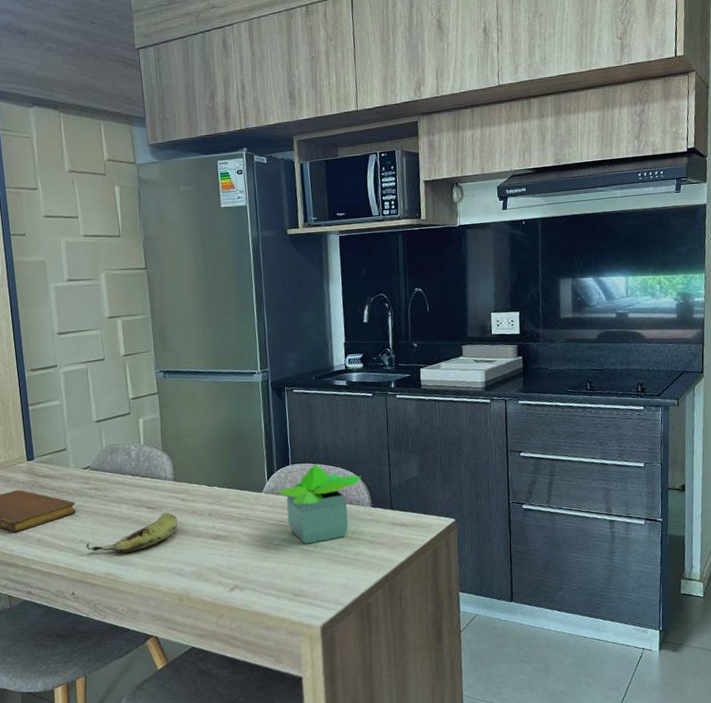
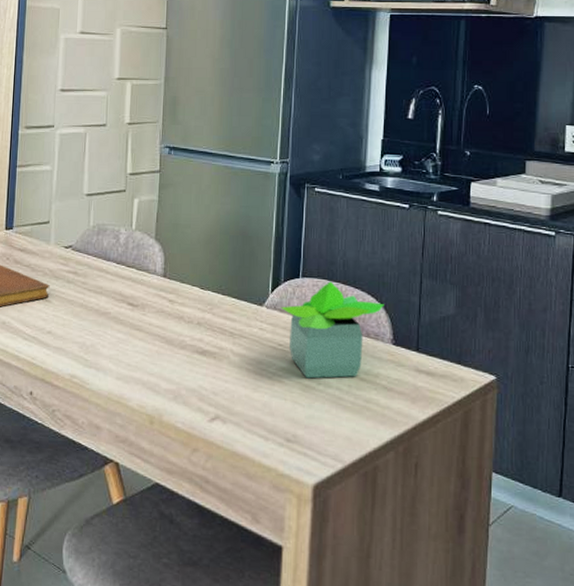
fruit: present [86,512,178,553] -> none [54,313,161,354]

